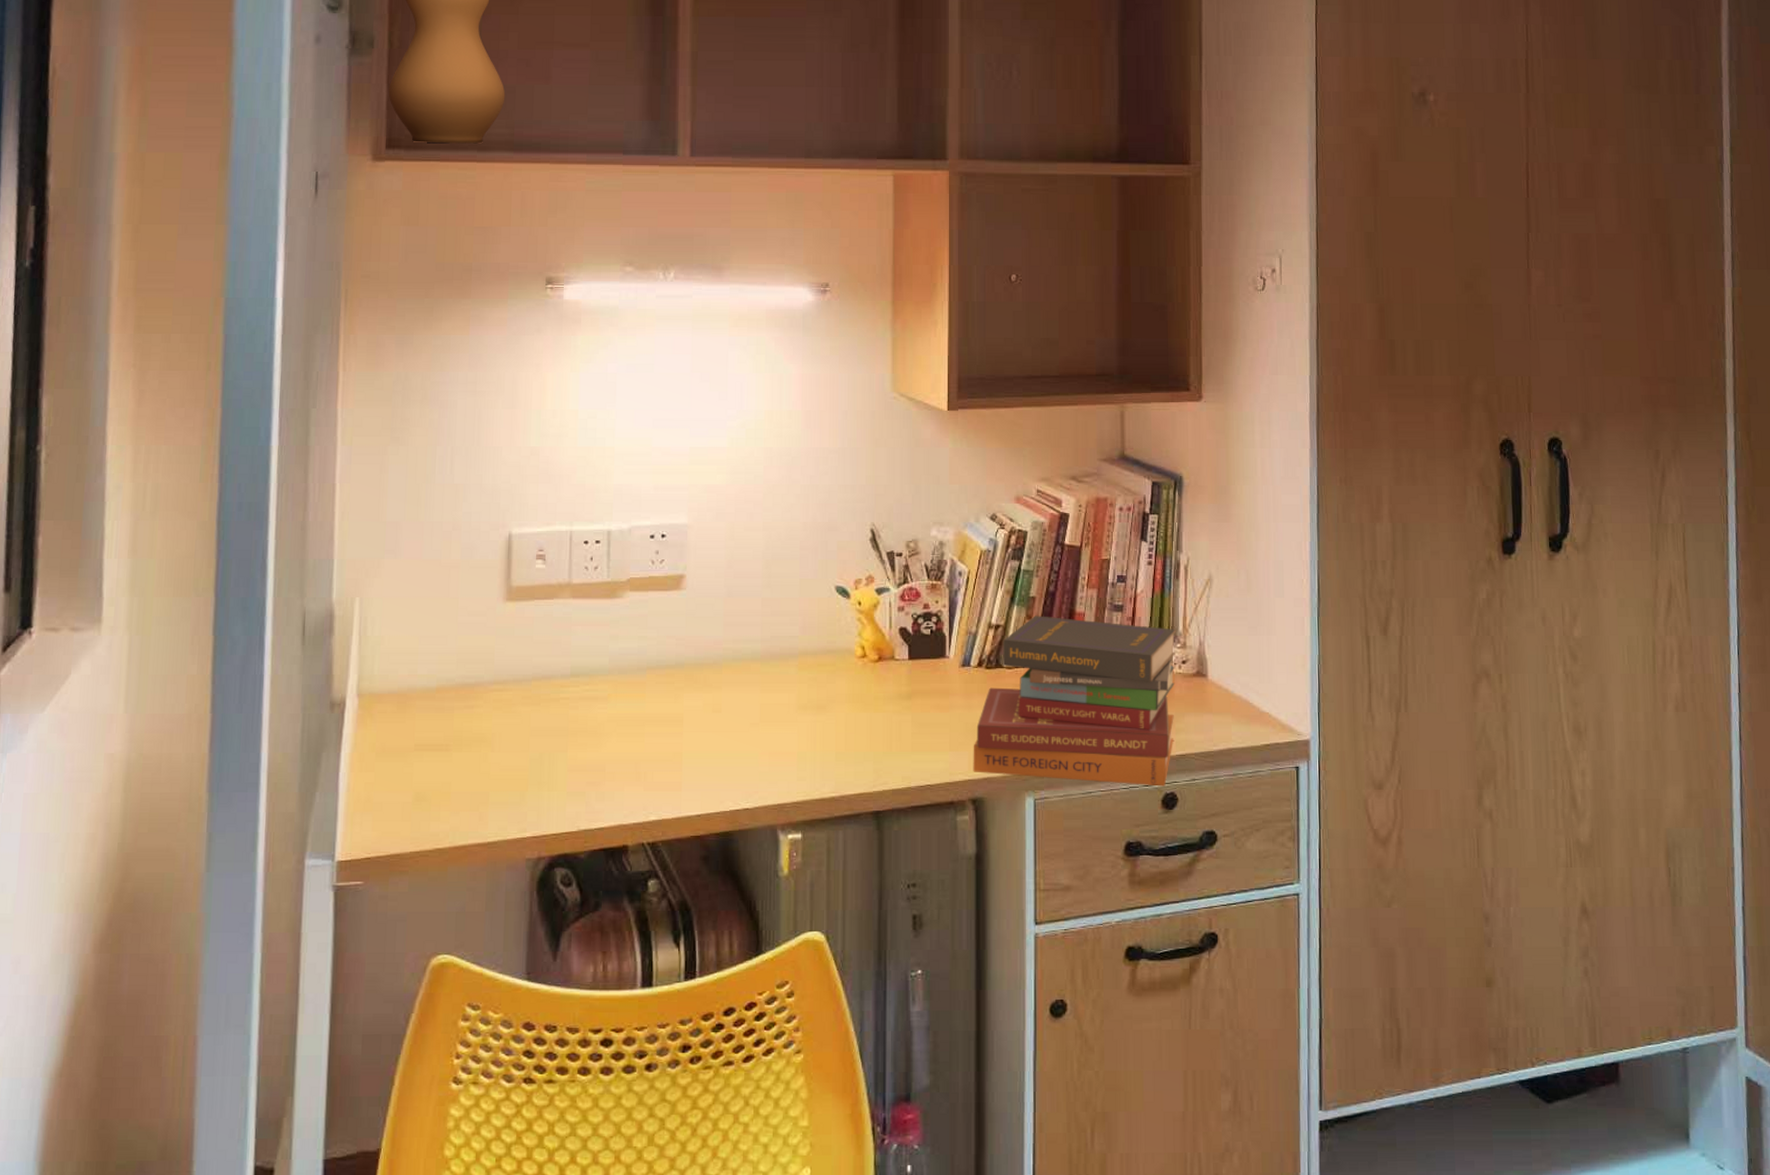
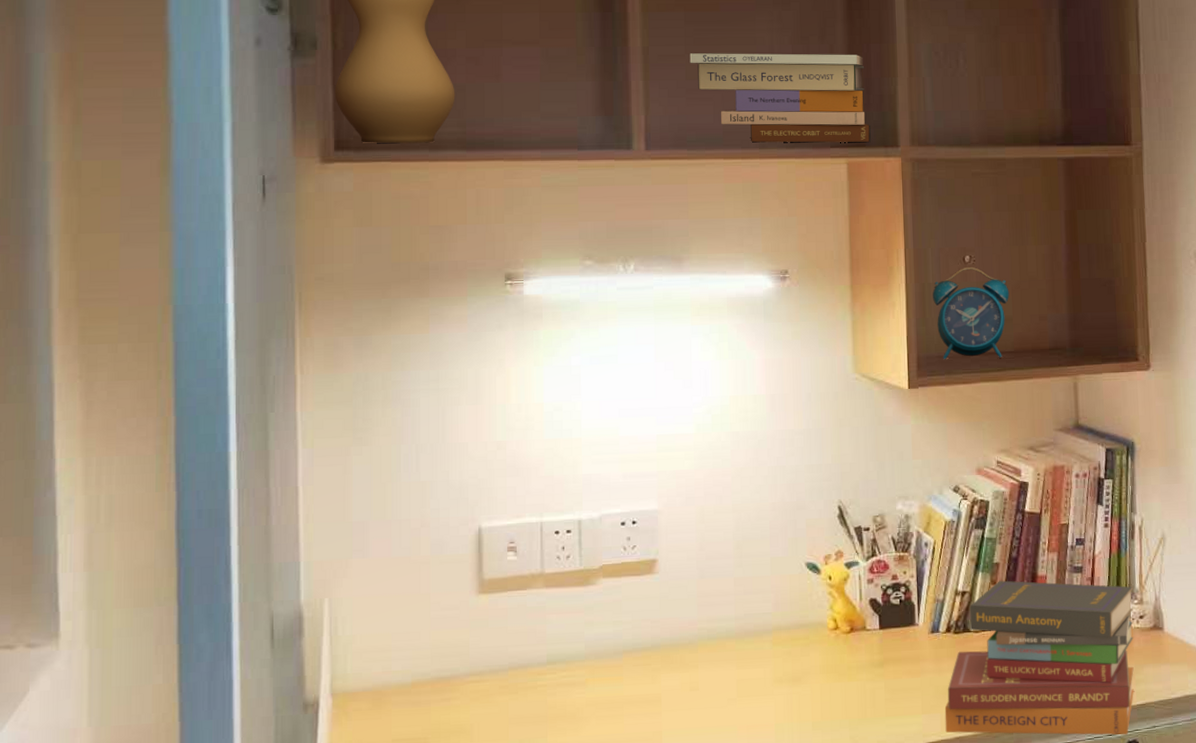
books: none [738,59,919,155] -> present [689,53,871,143]
alarm clock: none [976,286,1056,382] -> present [933,266,1010,360]

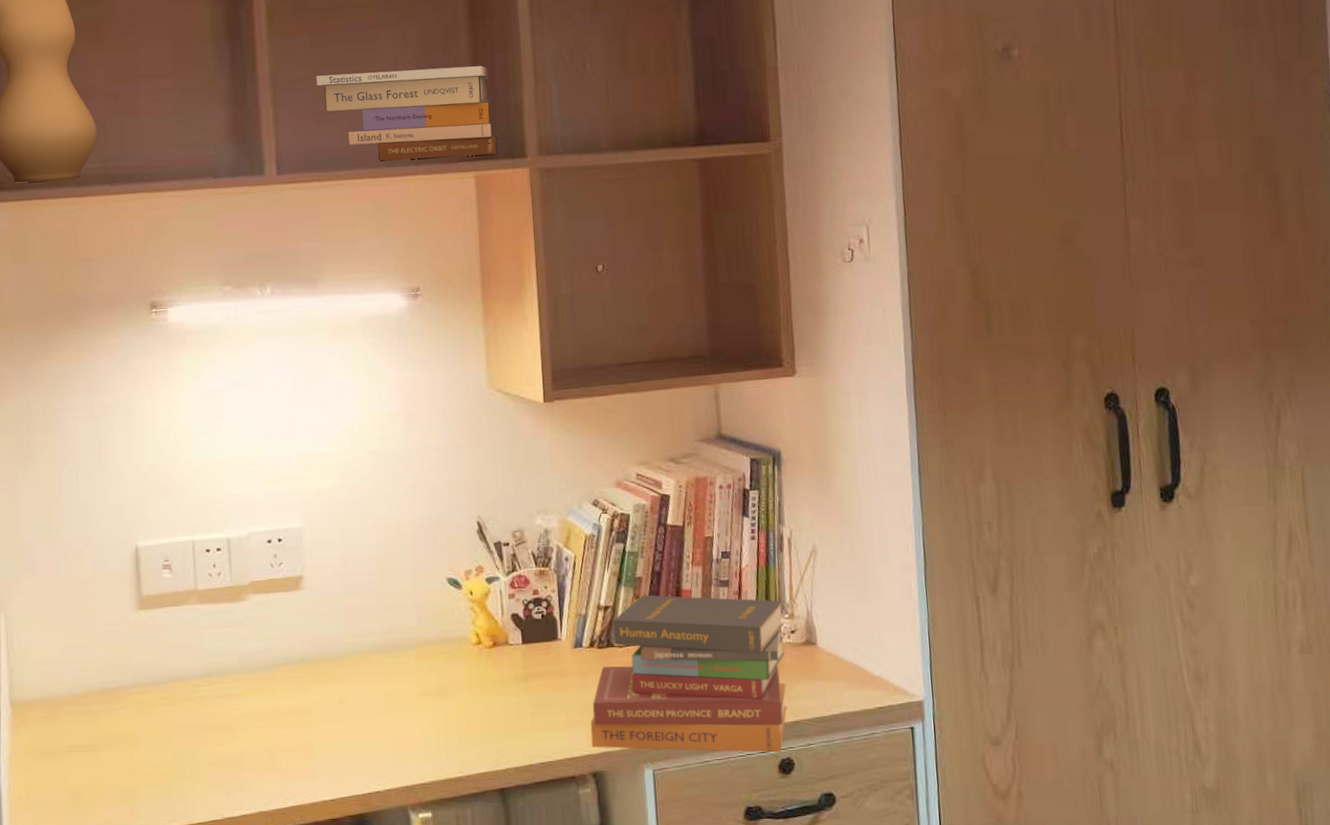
alarm clock: present [933,266,1010,360] -> none [565,276,645,372]

